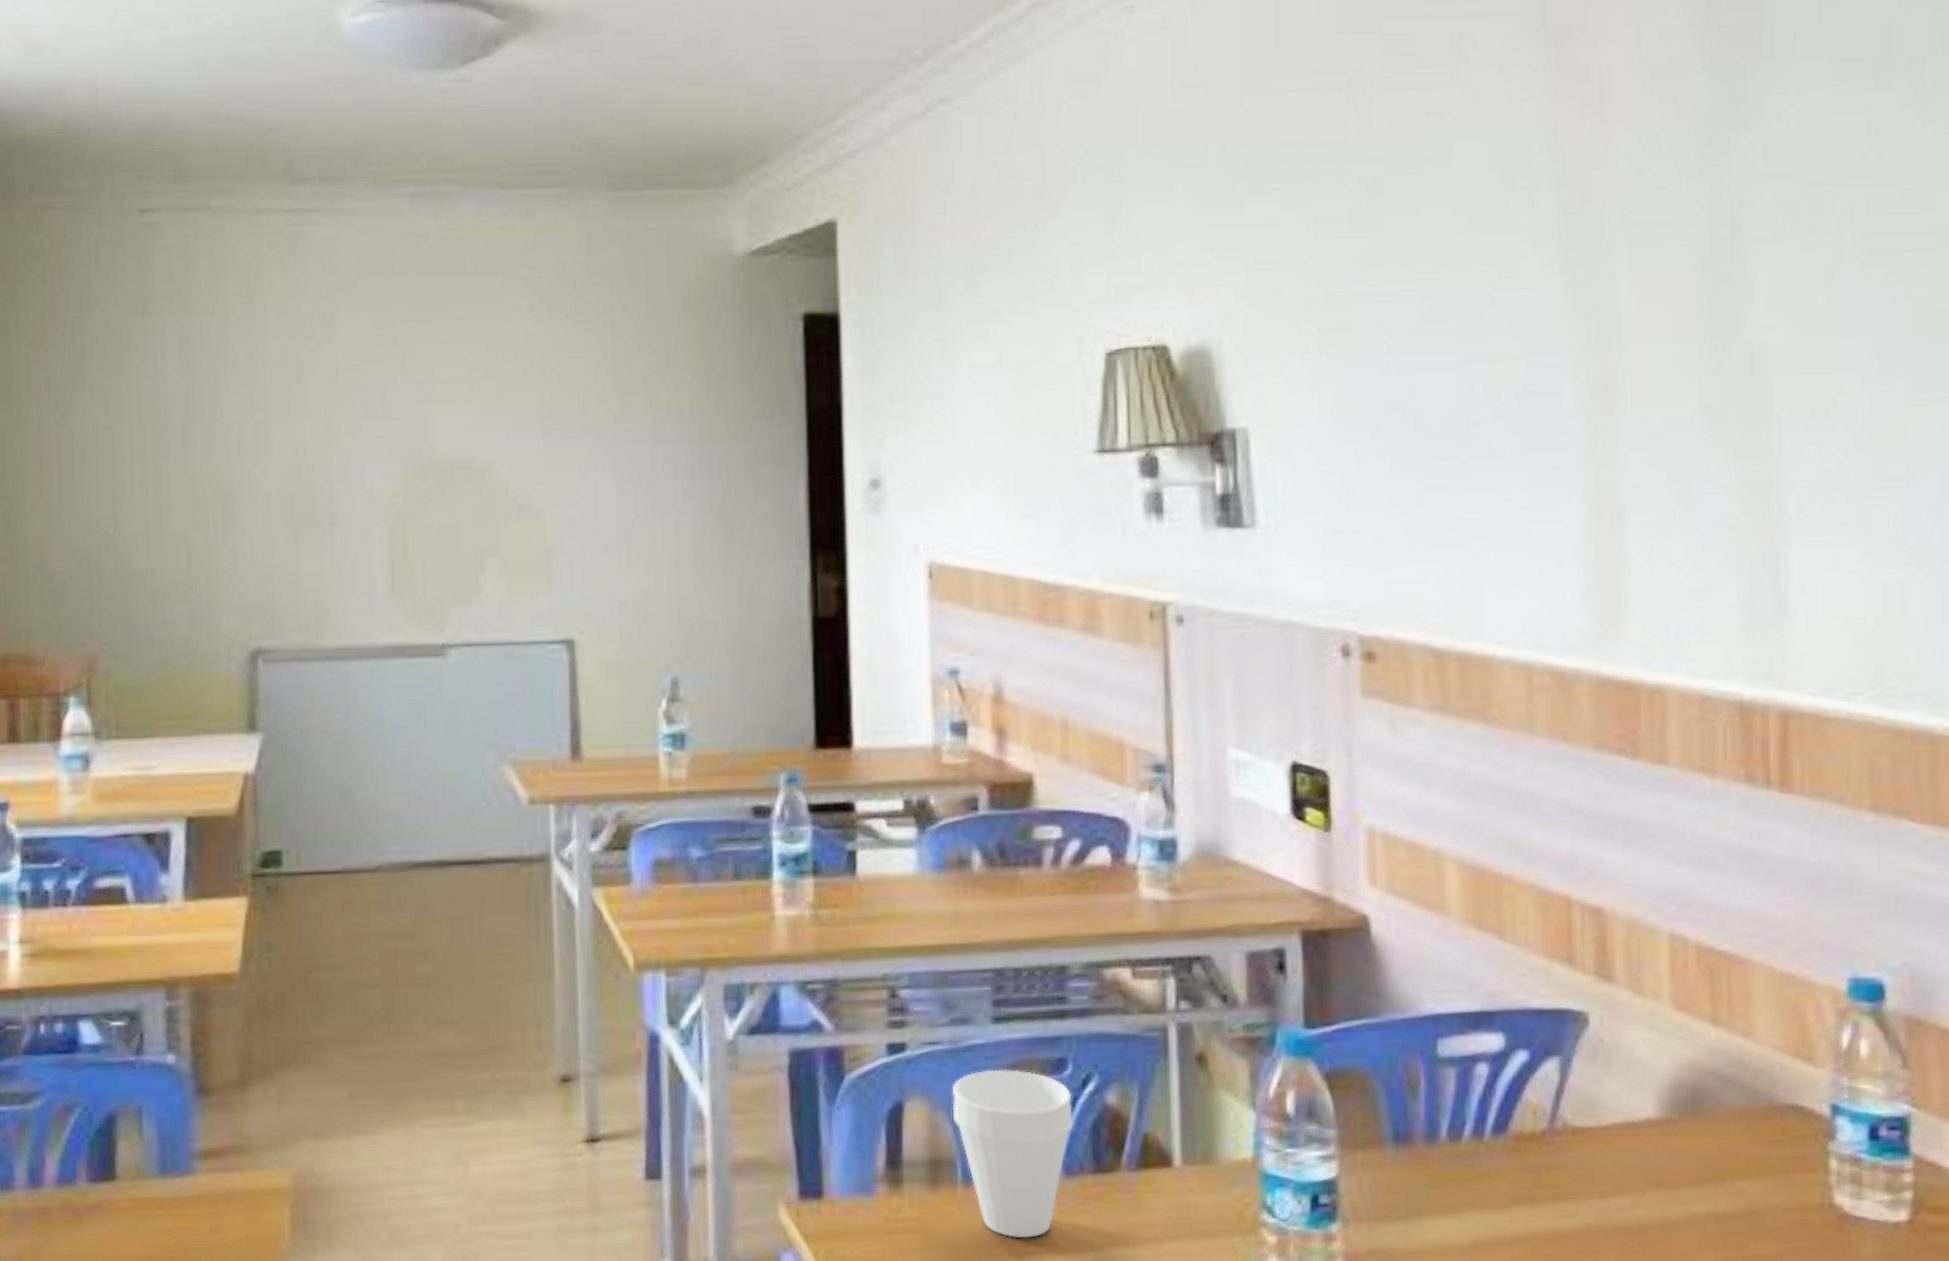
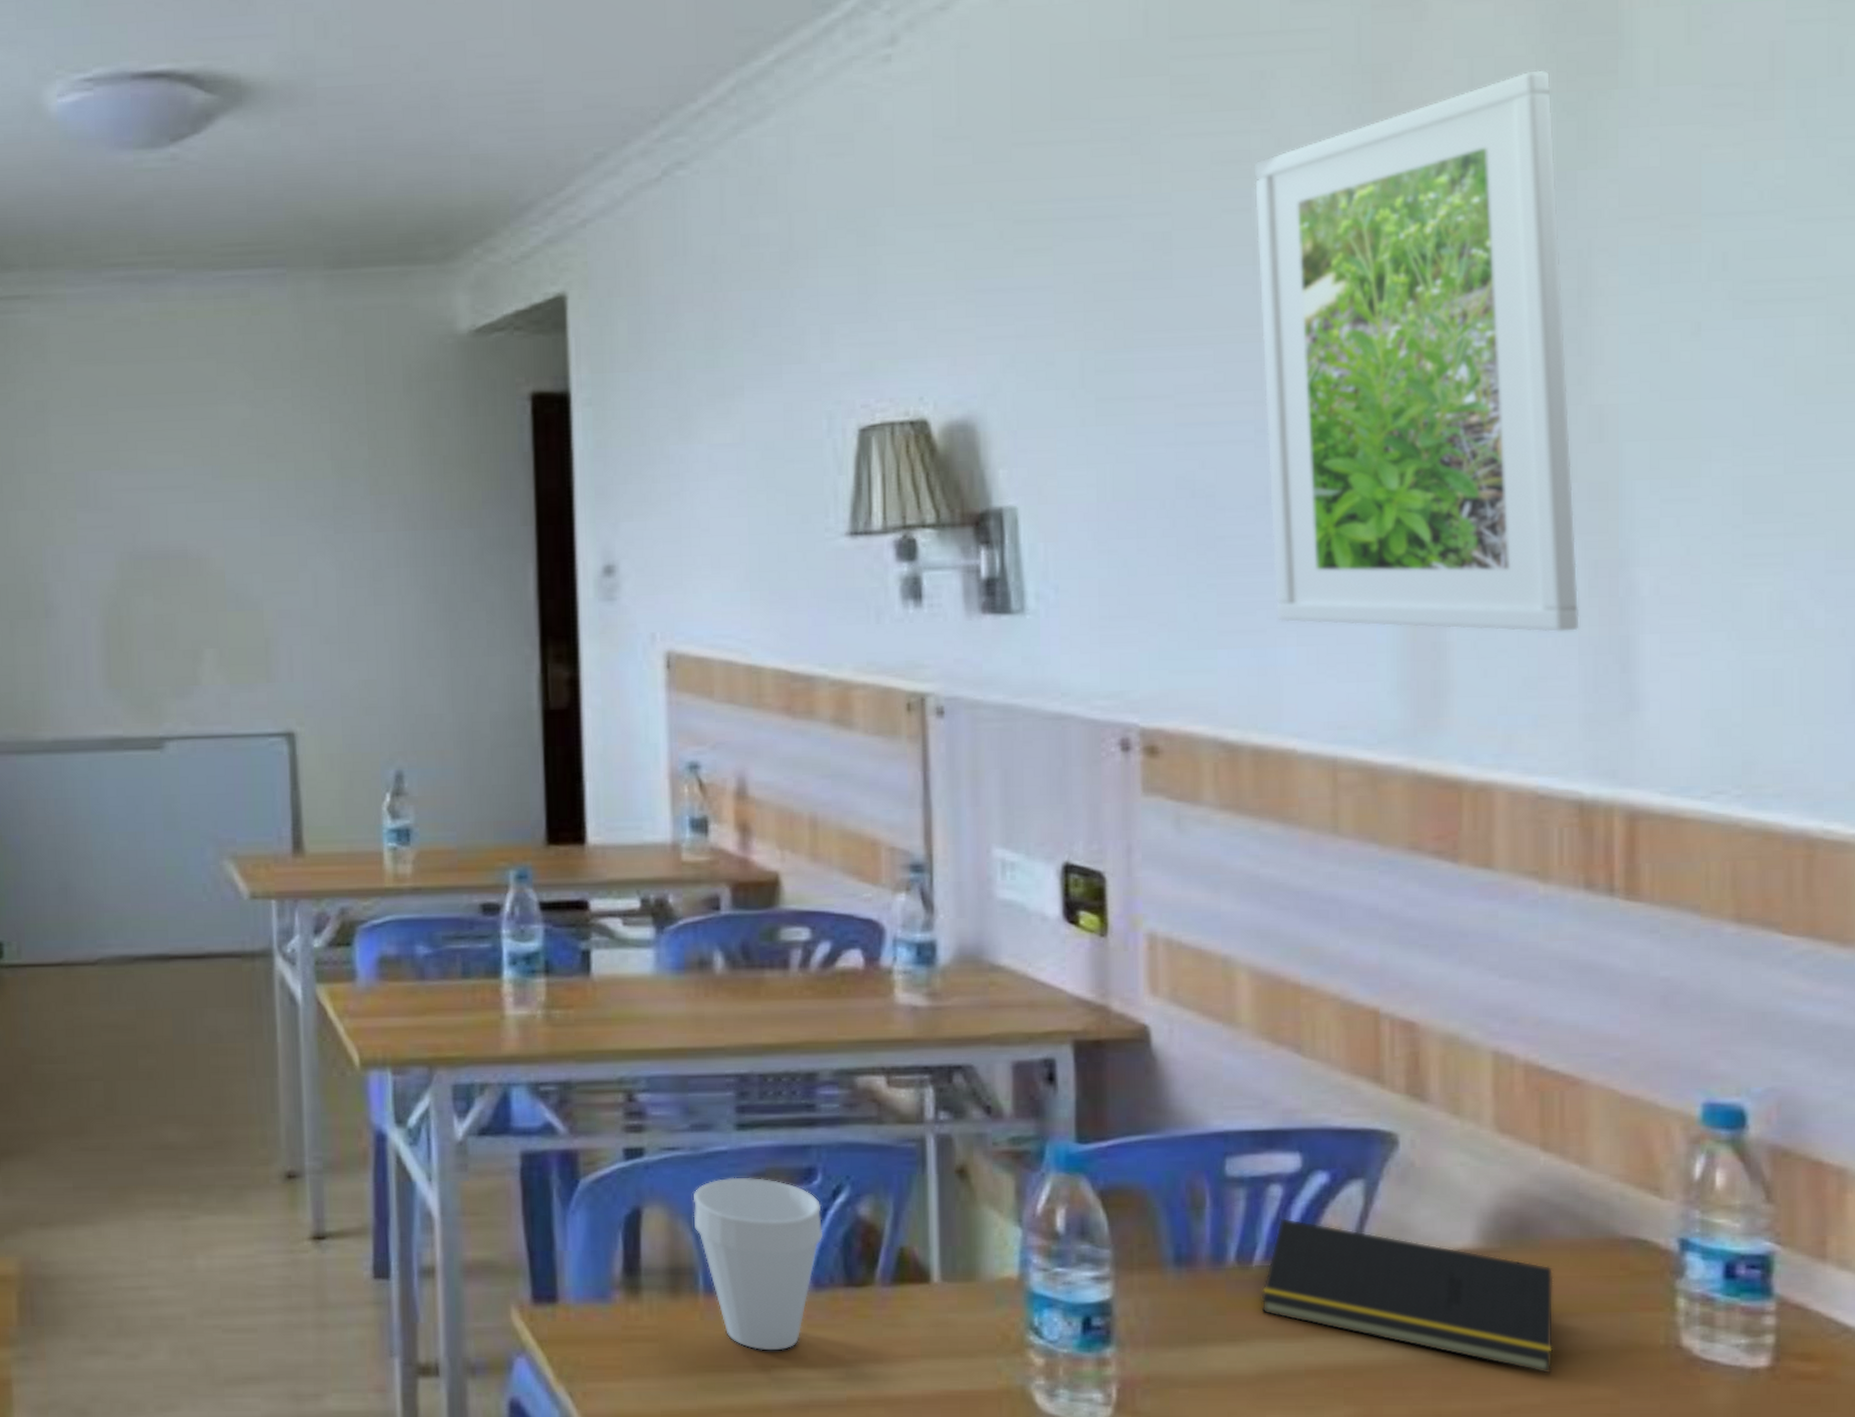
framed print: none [1454,41,1737,548] -> present [1254,70,1579,633]
notepad: none [1469,1095,1726,1234] -> present [1260,1218,1554,1374]

